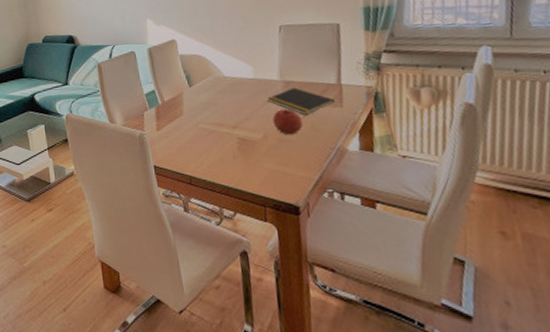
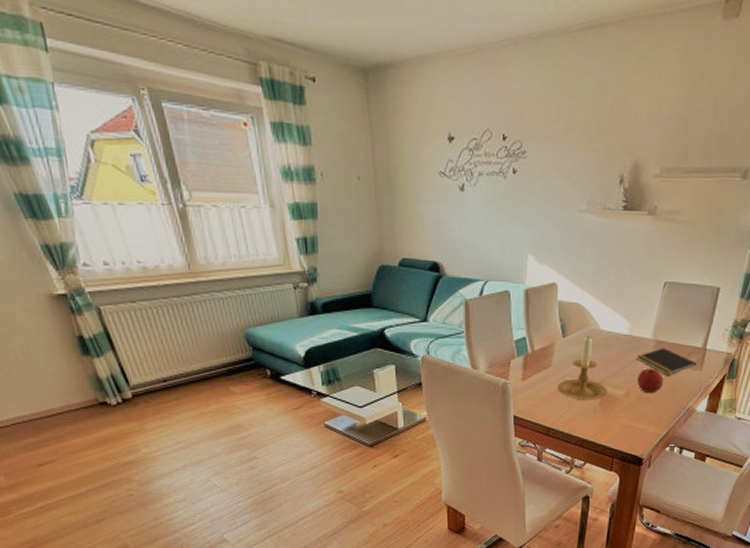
candle holder: none [191,83,245,147] -> present [557,335,608,401]

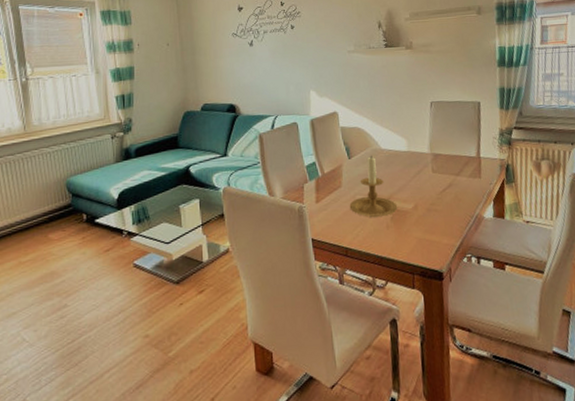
notepad: present [637,348,697,375] -> none [419,160,476,185]
fruit: present [637,368,664,394] -> none [422,180,448,205]

